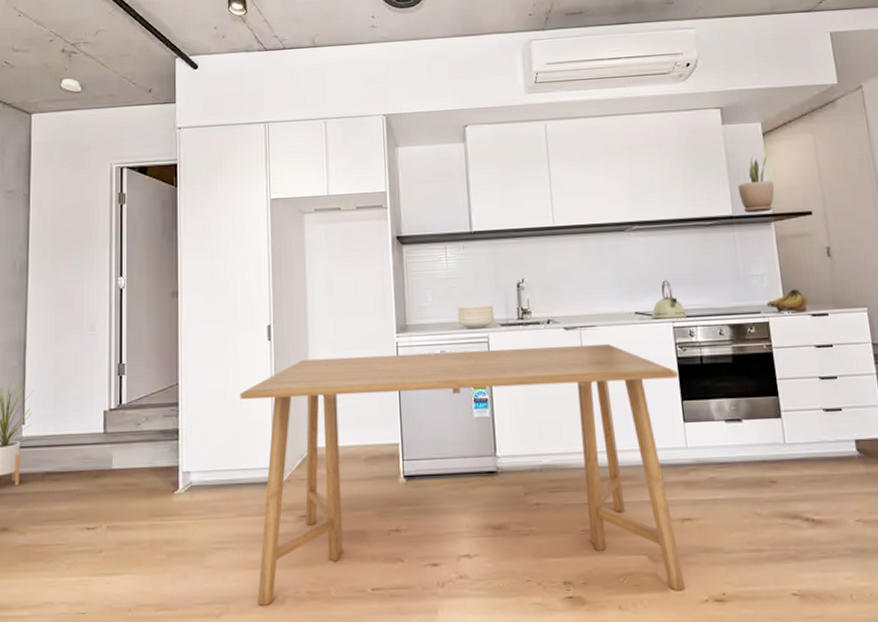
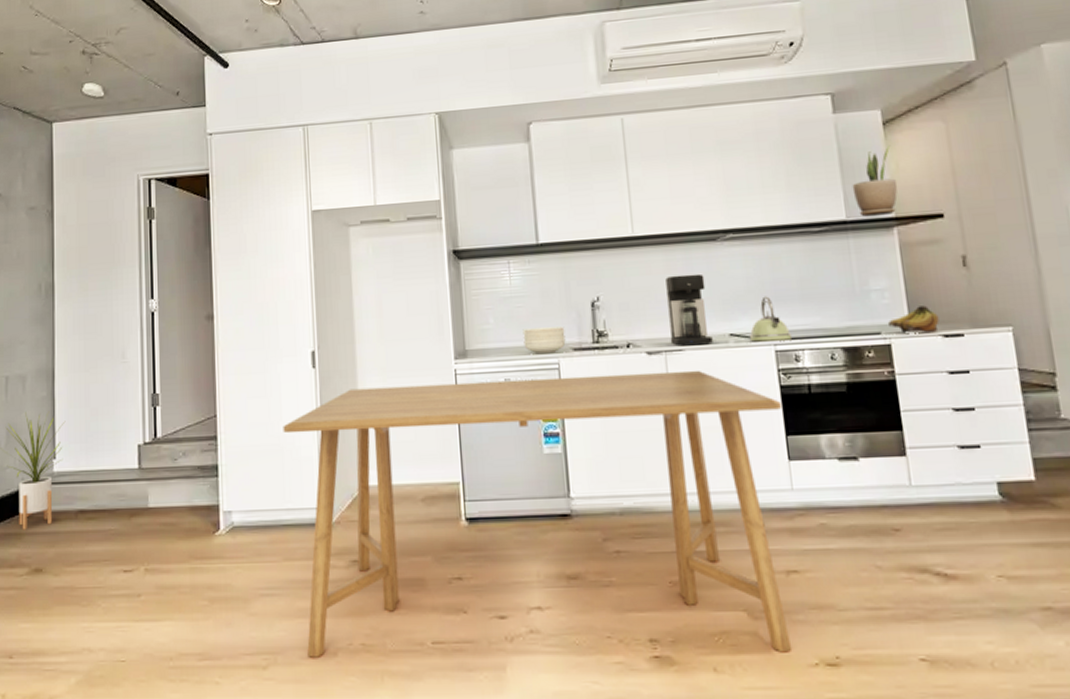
coffee maker: none [581,259,621,323] -> present [665,273,713,346]

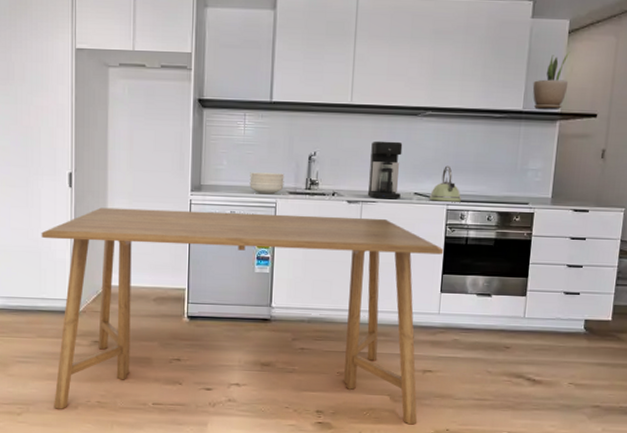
fruit: present [887,305,939,334] -> none [535,185,574,208]

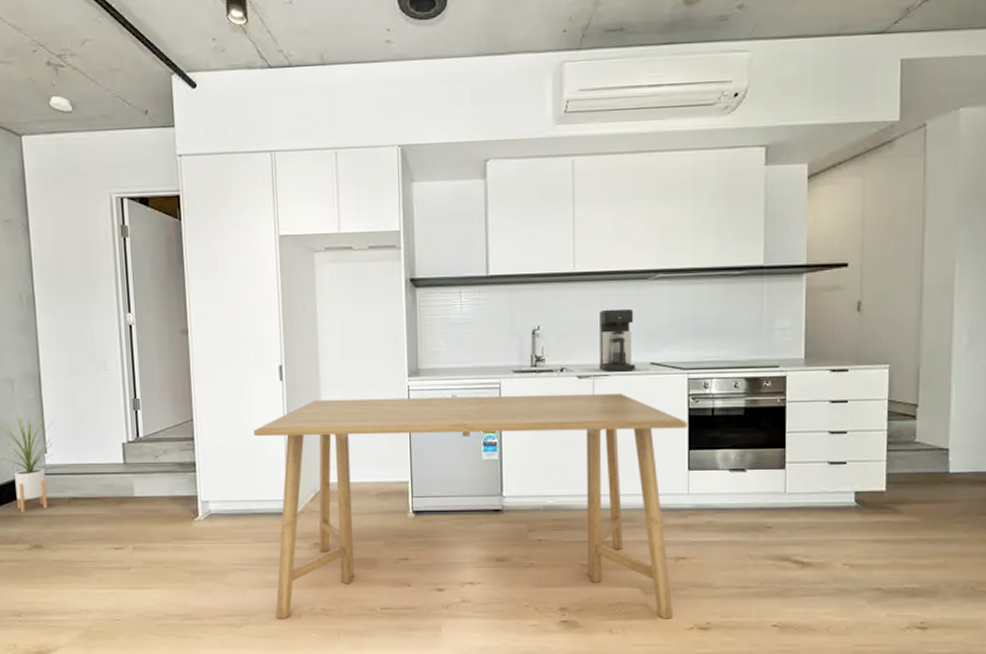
bowl: present [249,172,285,195] -> none [470,351,507,375]
kettle: present [429,165,462,202] -> none [667,331,704,370]
potted plant: present [532,51,571,110] -> none [772,198,813,263]

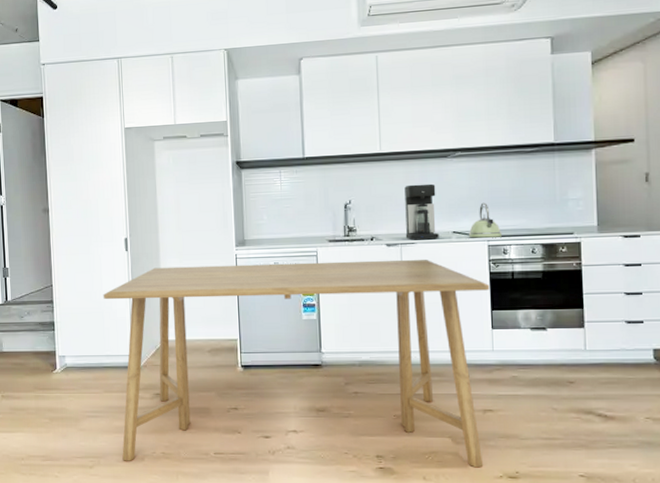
kettle: none [667,331,704,370] -> present [468,202,503,238]

